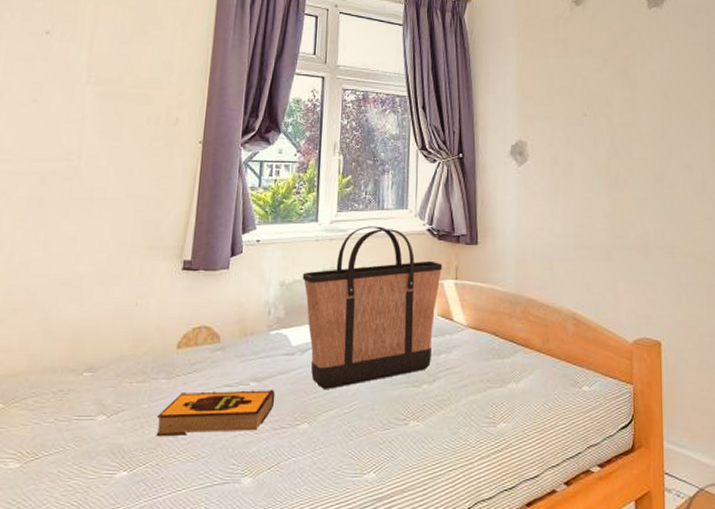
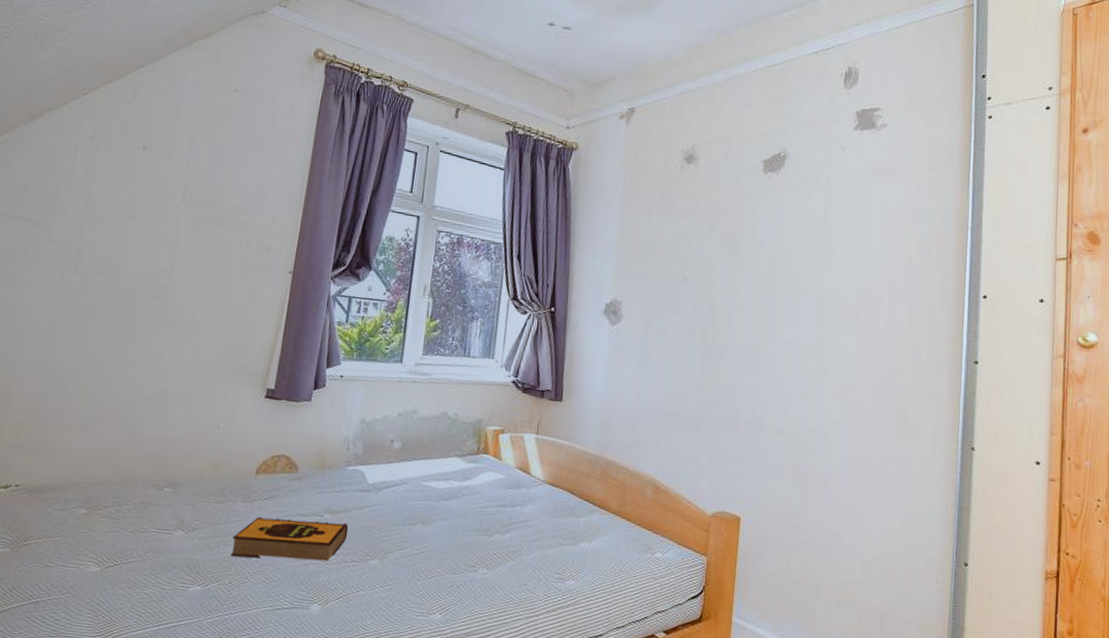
shopping bag: present [302,226,443,389] -> none [383,372,525,529]

